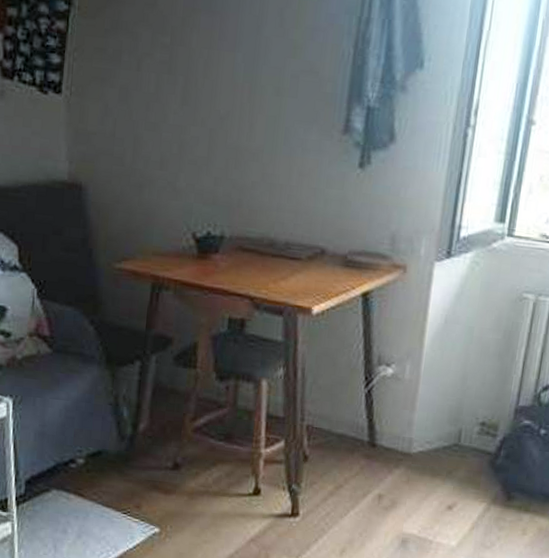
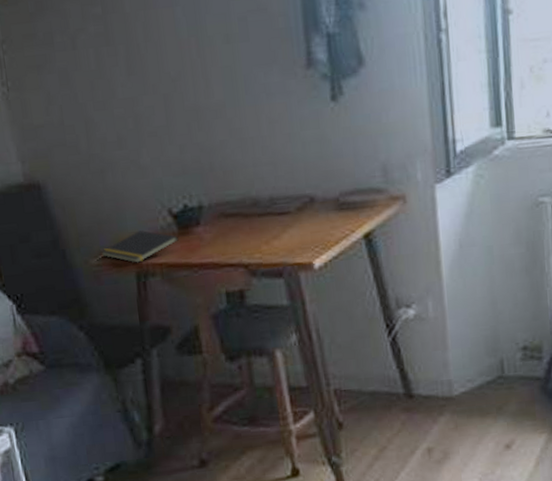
notepad: none [124,246,196,275] -> present [101,230,179,263]

